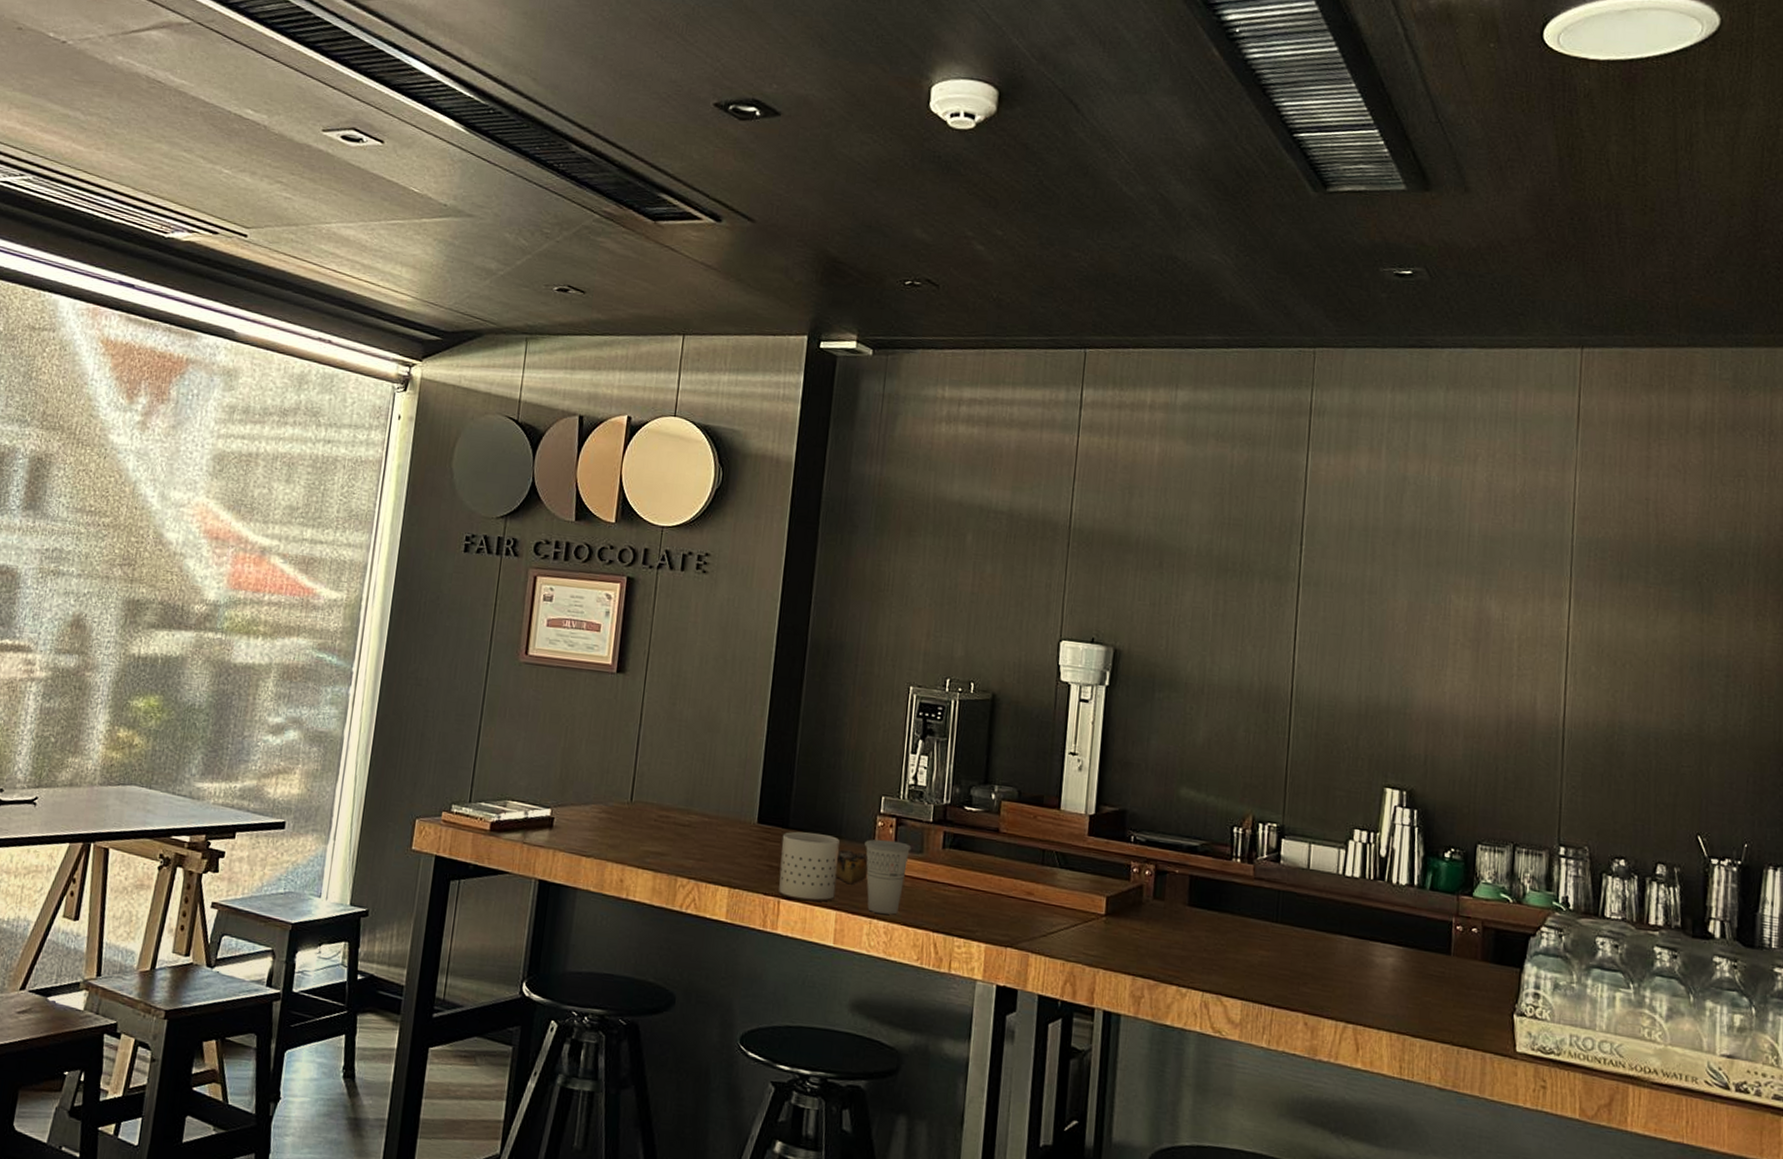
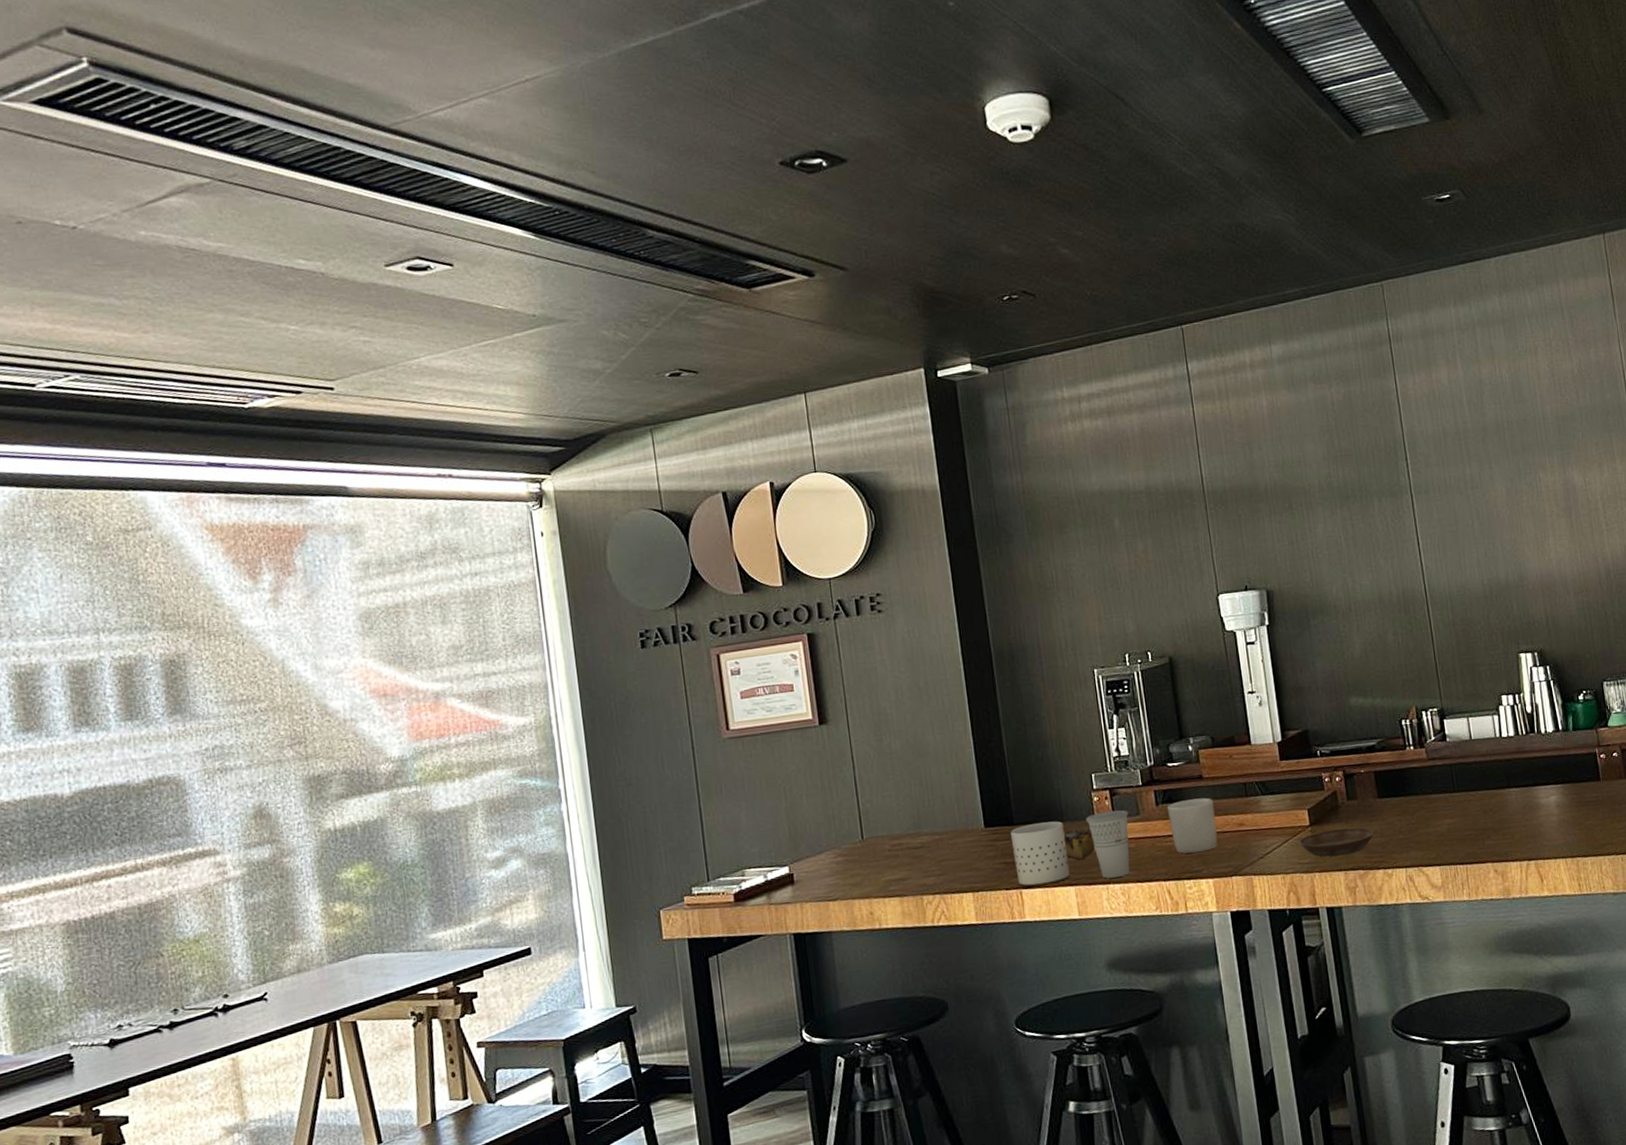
mug: none [951,850,1005,913] -> present [1167,797,1218,854]
saucer: none [1089,925,1176,959] -> present [1299,828,1374,857]

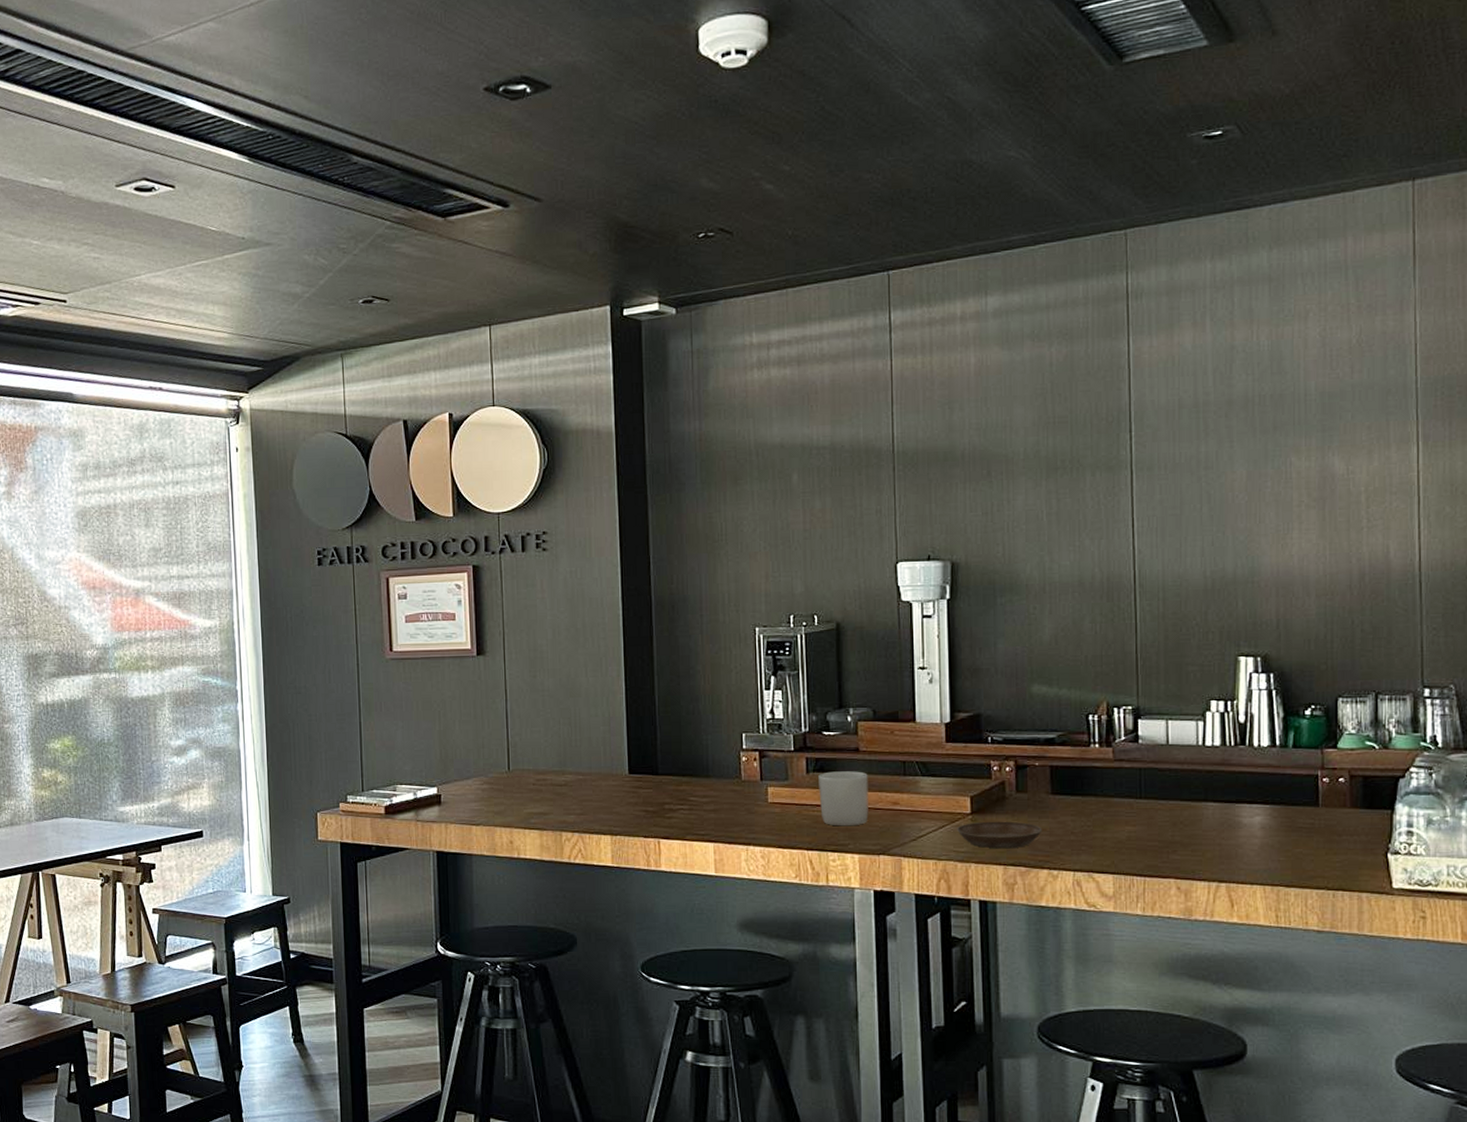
mug: present [1010,821,1070,887] -> none [653,776,710,838]
cake slice: present [1064,829,1095,860] -> none [708,787,738,818]
cup: present [1086,810,1130,879] -> none [732,772,777,840]

